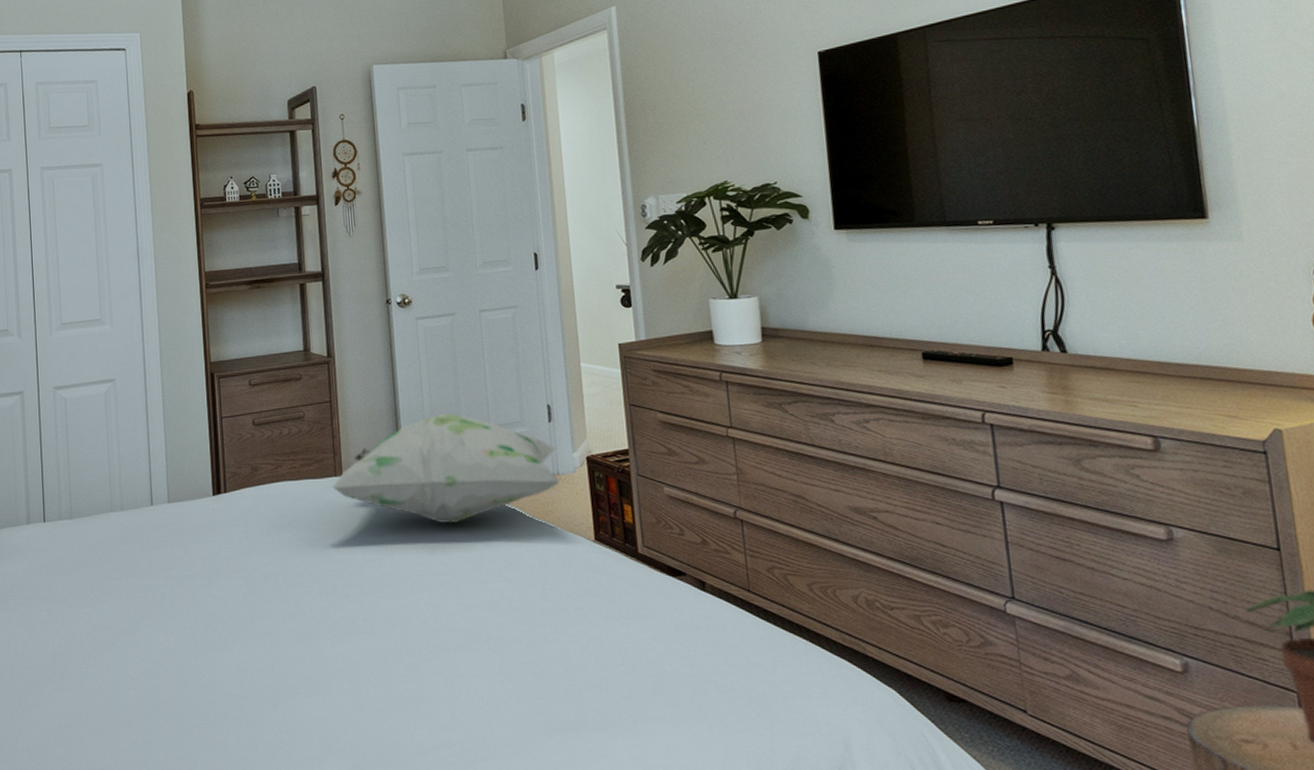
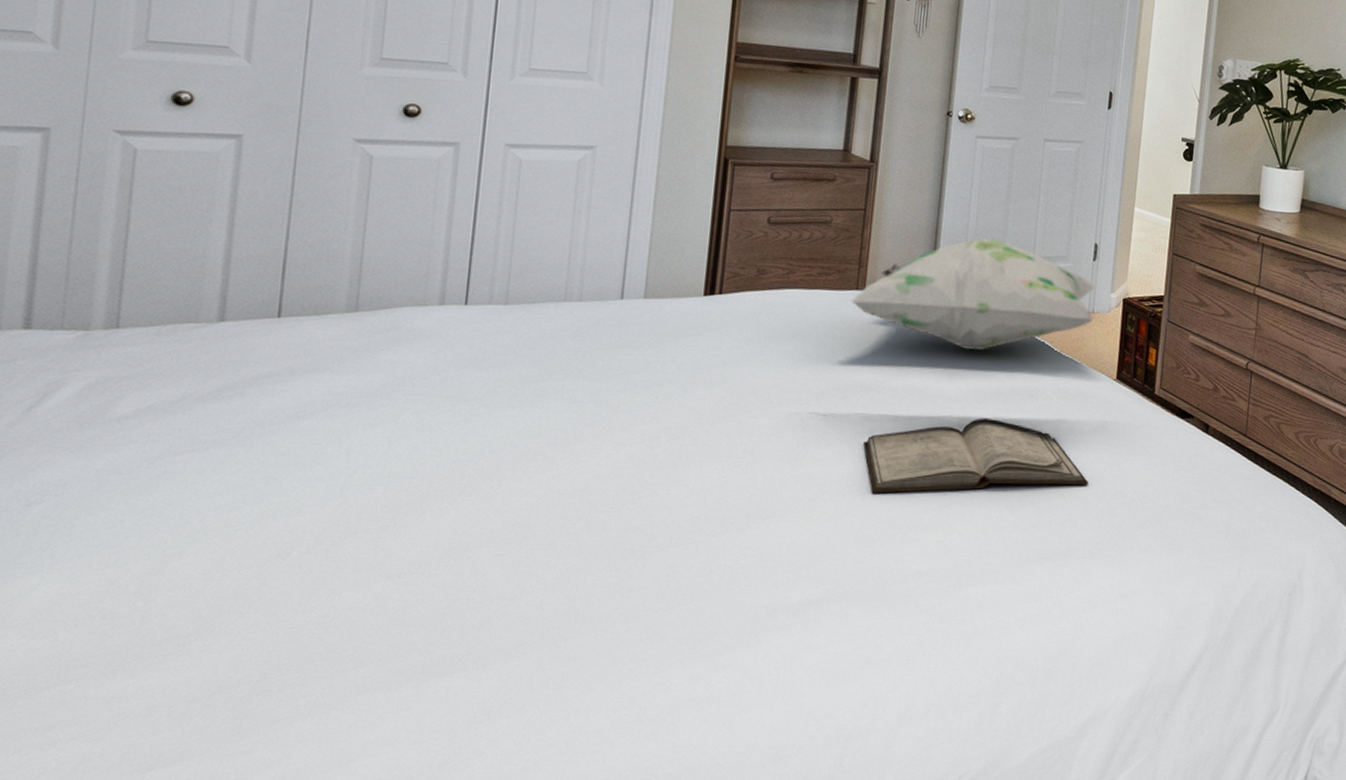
diary: none [365,590,586,668] -> present [863,418,1089,494]

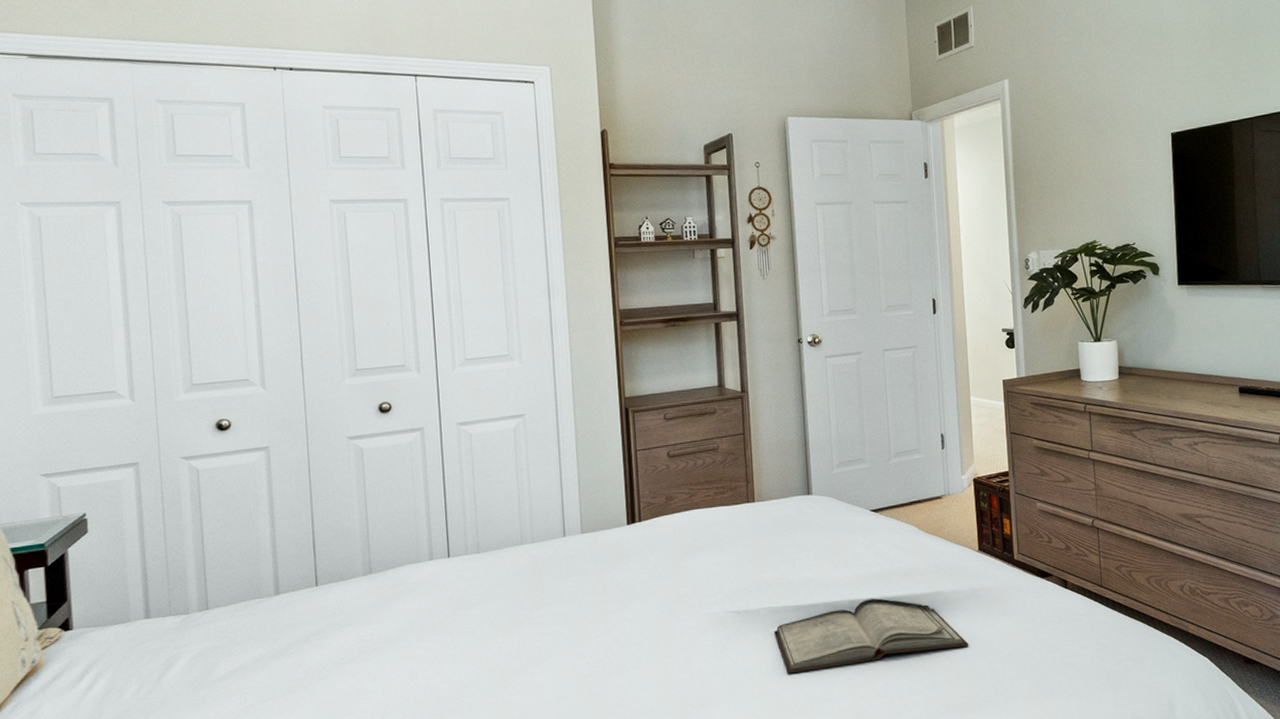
decorative pillow: present [851,238,1097,351] -> none [744,442,952,542]

